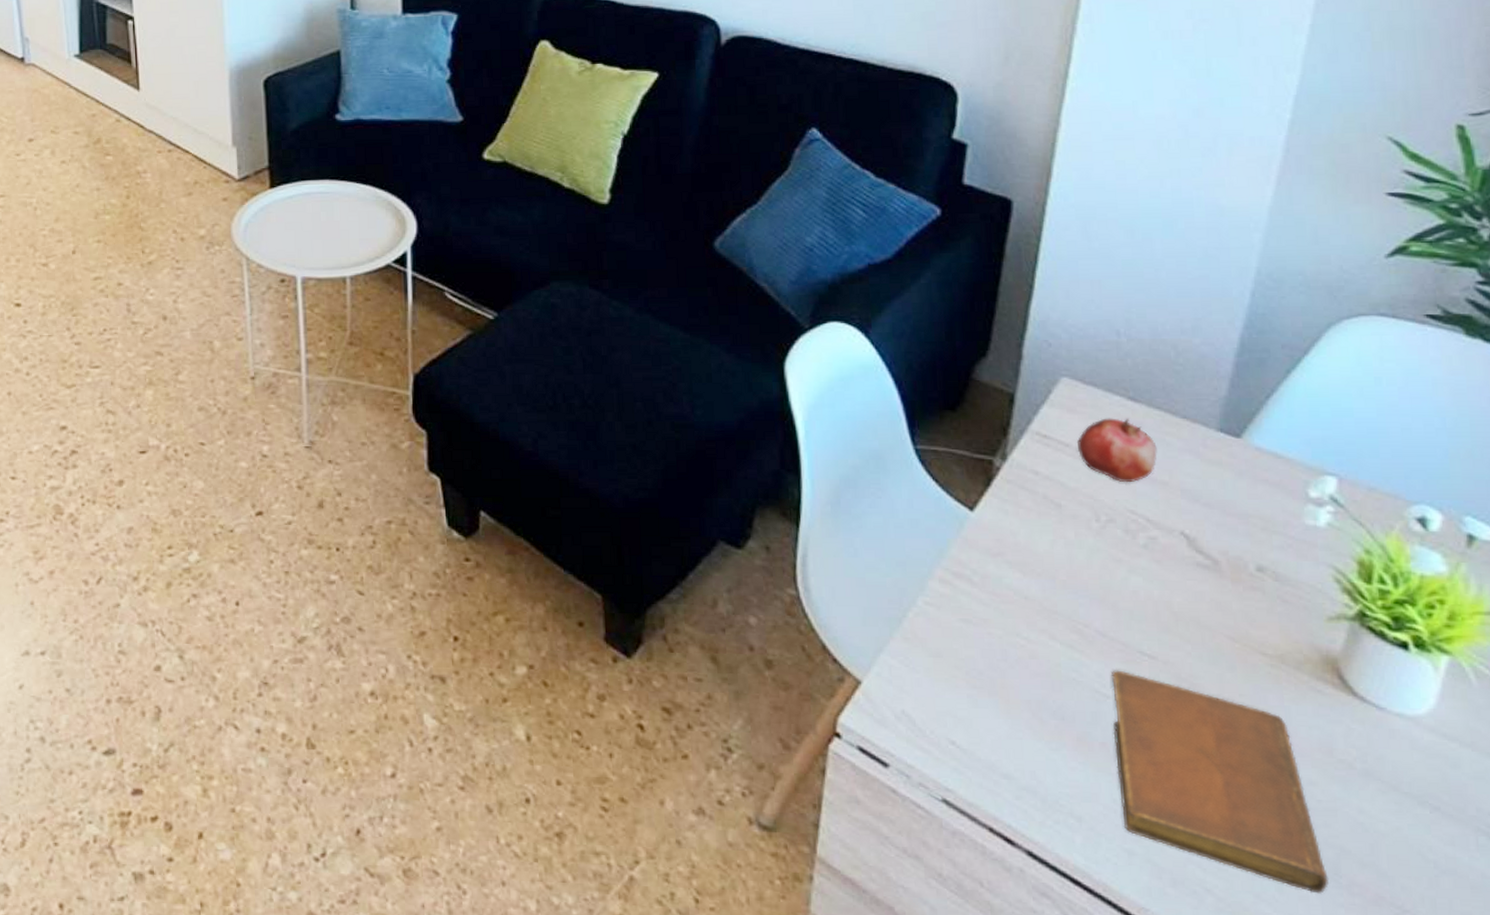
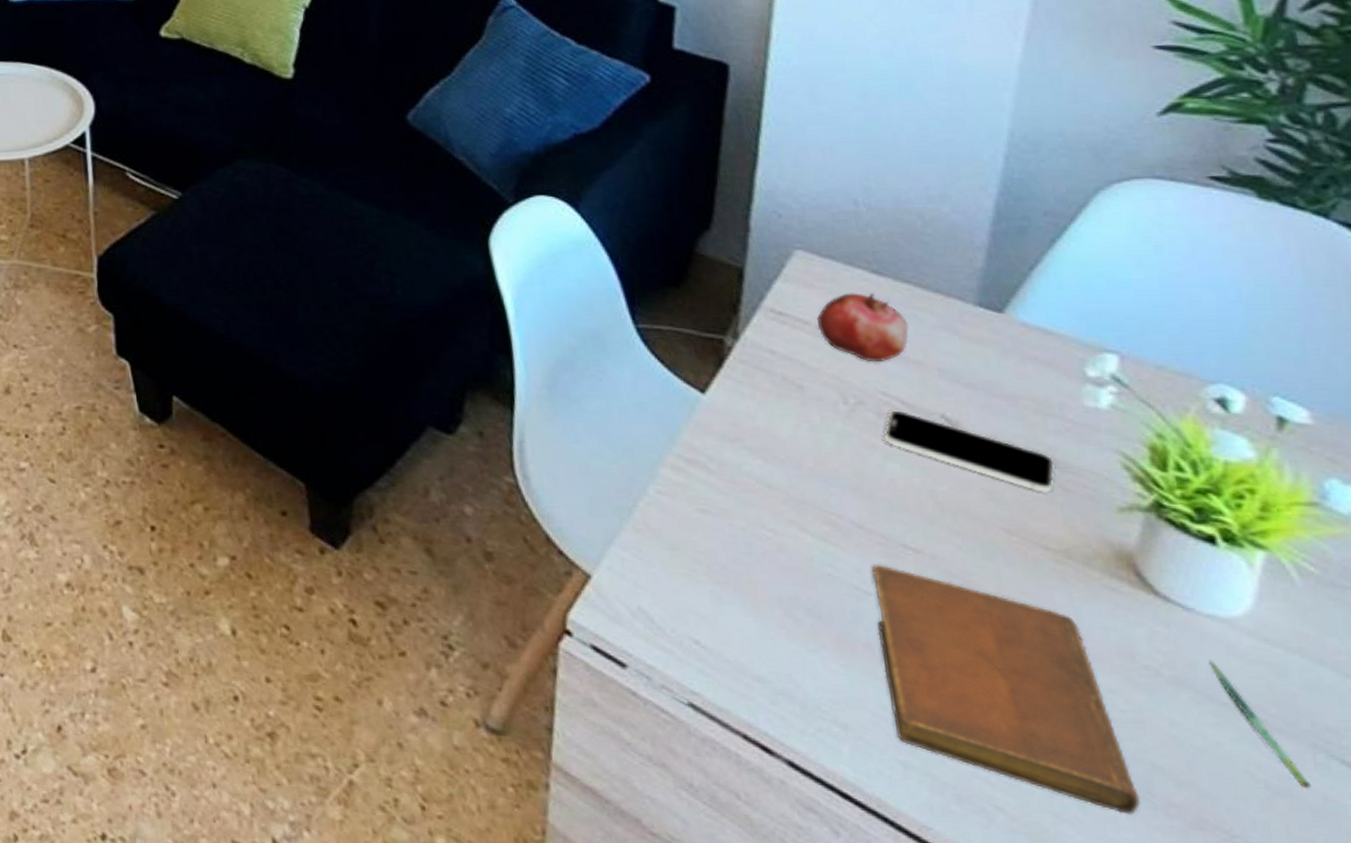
smartphone: none [1130,527,1276,603] -> present [884,410,1055,493]
pen: none [1395,754,1473,868] -> present [1208,660,1312,789]

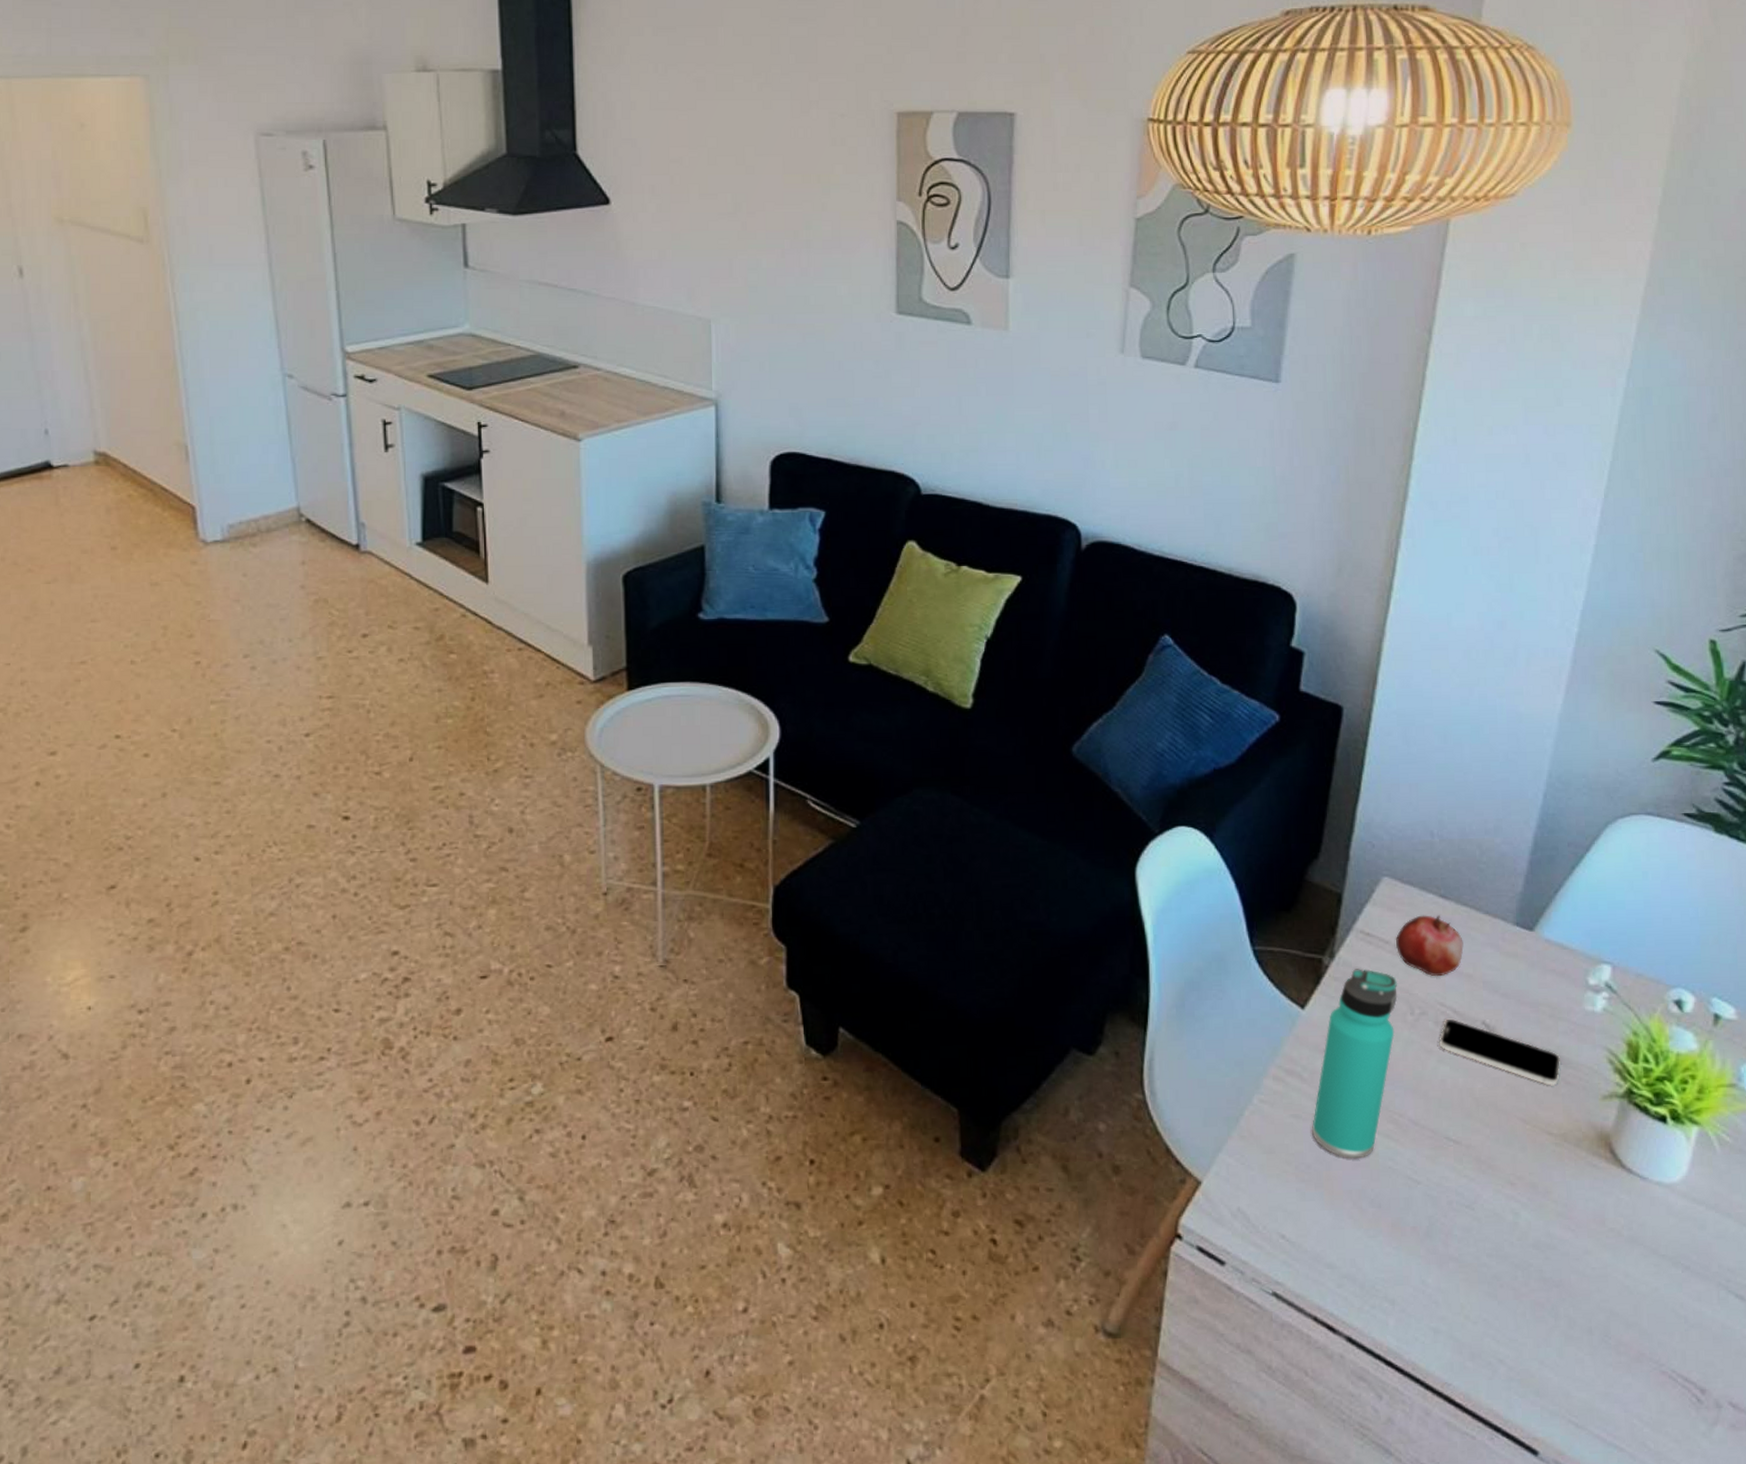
thermos bottle: none [724,351,825,563] -> present [1311,969,1398,1159]
notebook: present [870,565,1141,815] -> none [1421,1156,1601,1356]
pen: present [1208,660,1312,789] -> none [1655,1219,1715,1320]

